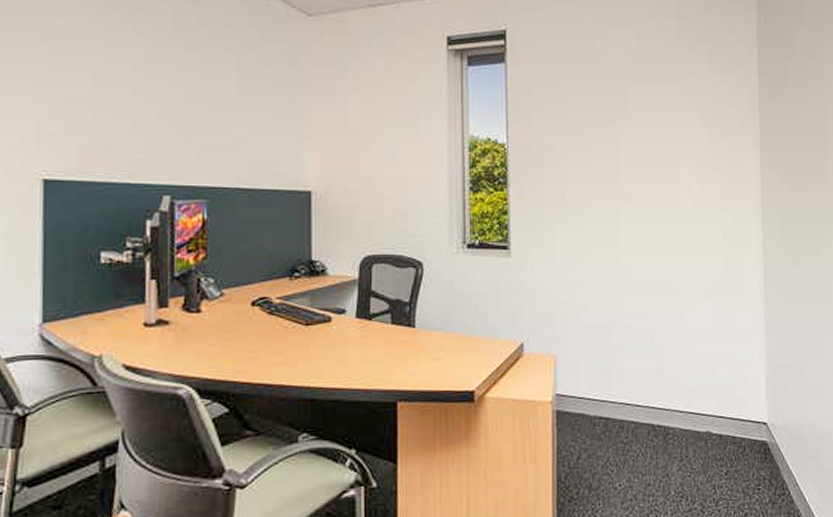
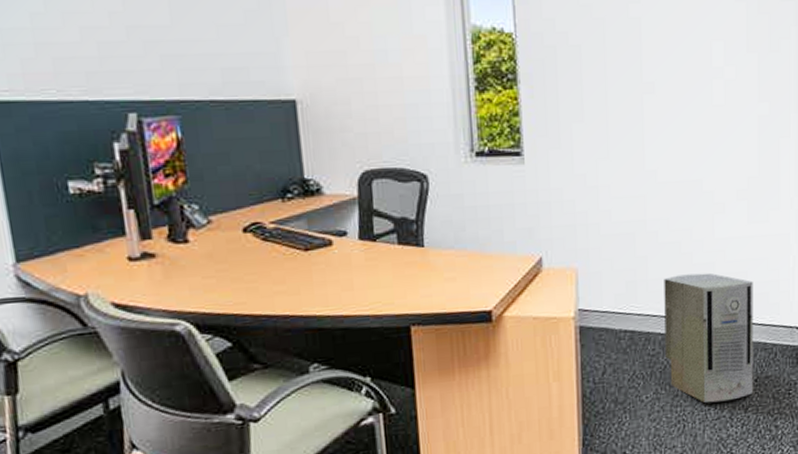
air purifier: none [637,365,724,494] -> present [664,272,754,403]

